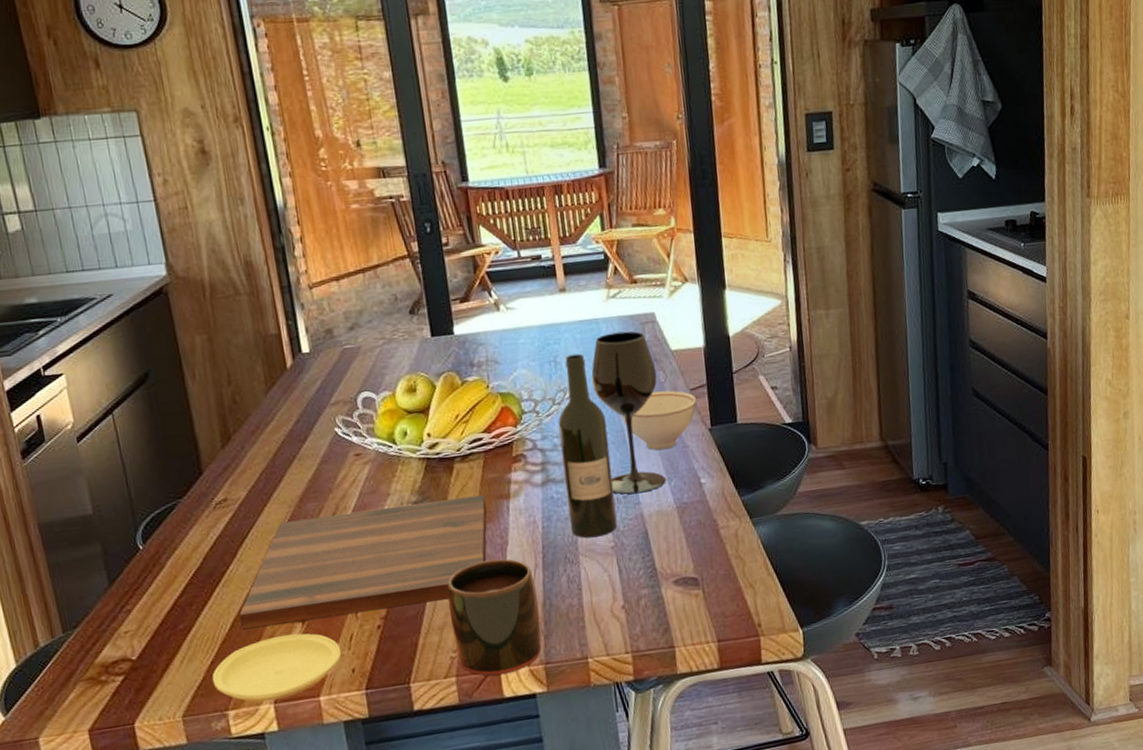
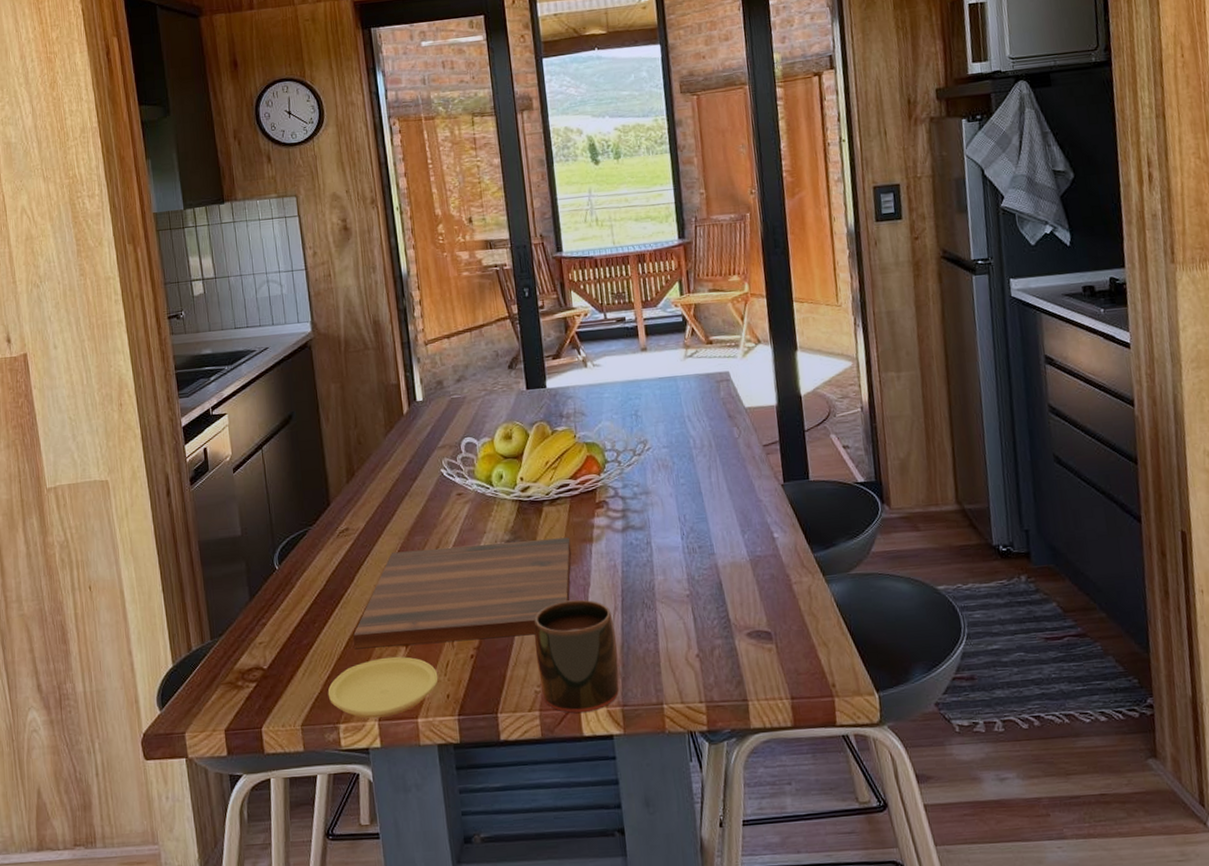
wine bottle: present [558,353,618,538] -> none [638,408,693,585]
wineglass: present [591,331,666,494] -> none [669,388,740,545]
bowl: present [621,390,697,450] -> none [697,446,770,503]

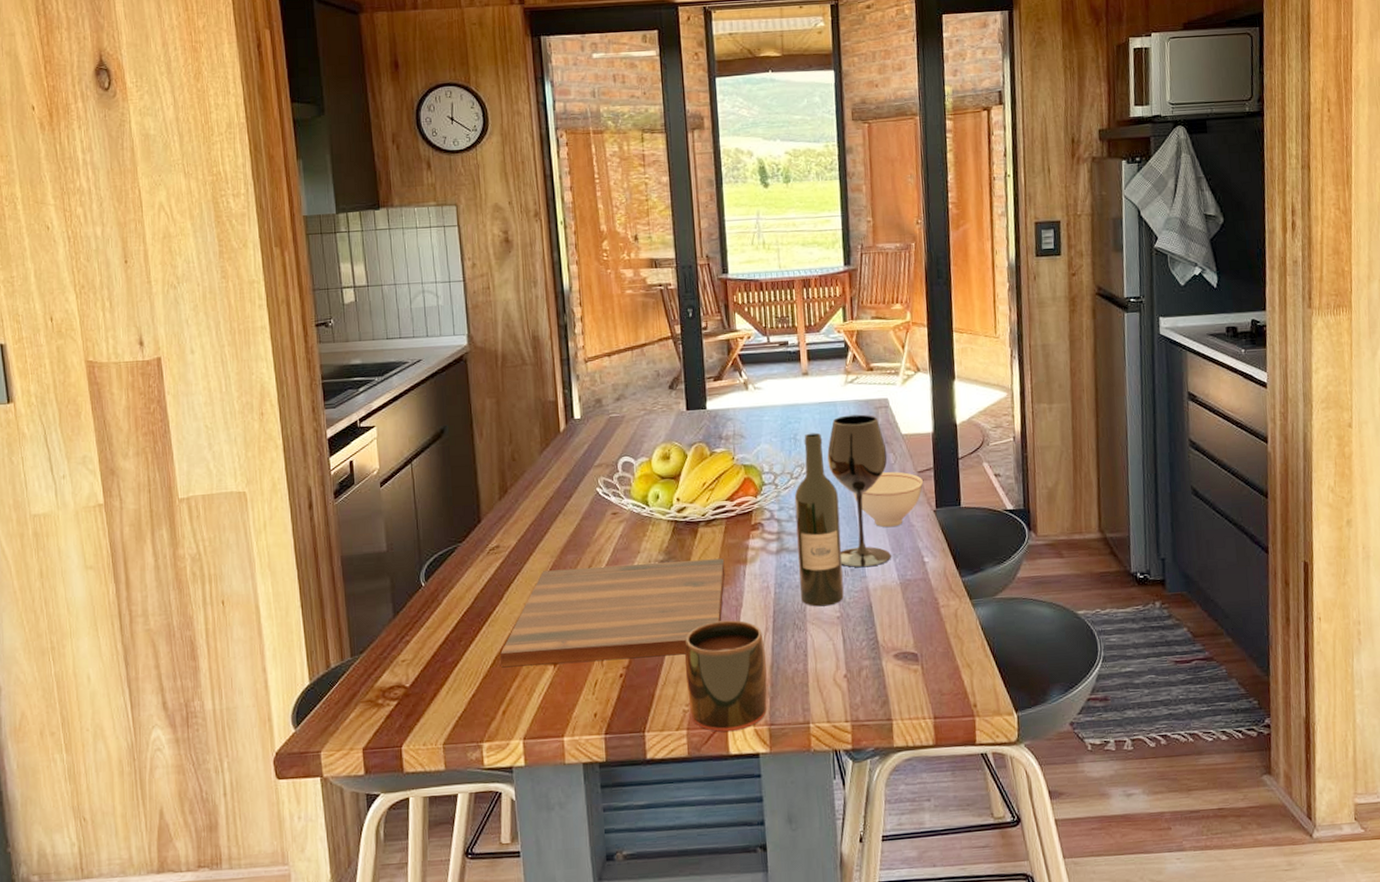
plate: present [327,656,438,718] -> none [471,675,586,737]
wine bottle: none [638,408,693,585] -> present [794,432,844,607]
wineglass: none [669,388,740,545] -> present [827,414,891,568]
bowl: none [697,446,770,503] -> present [853,471,924,528]

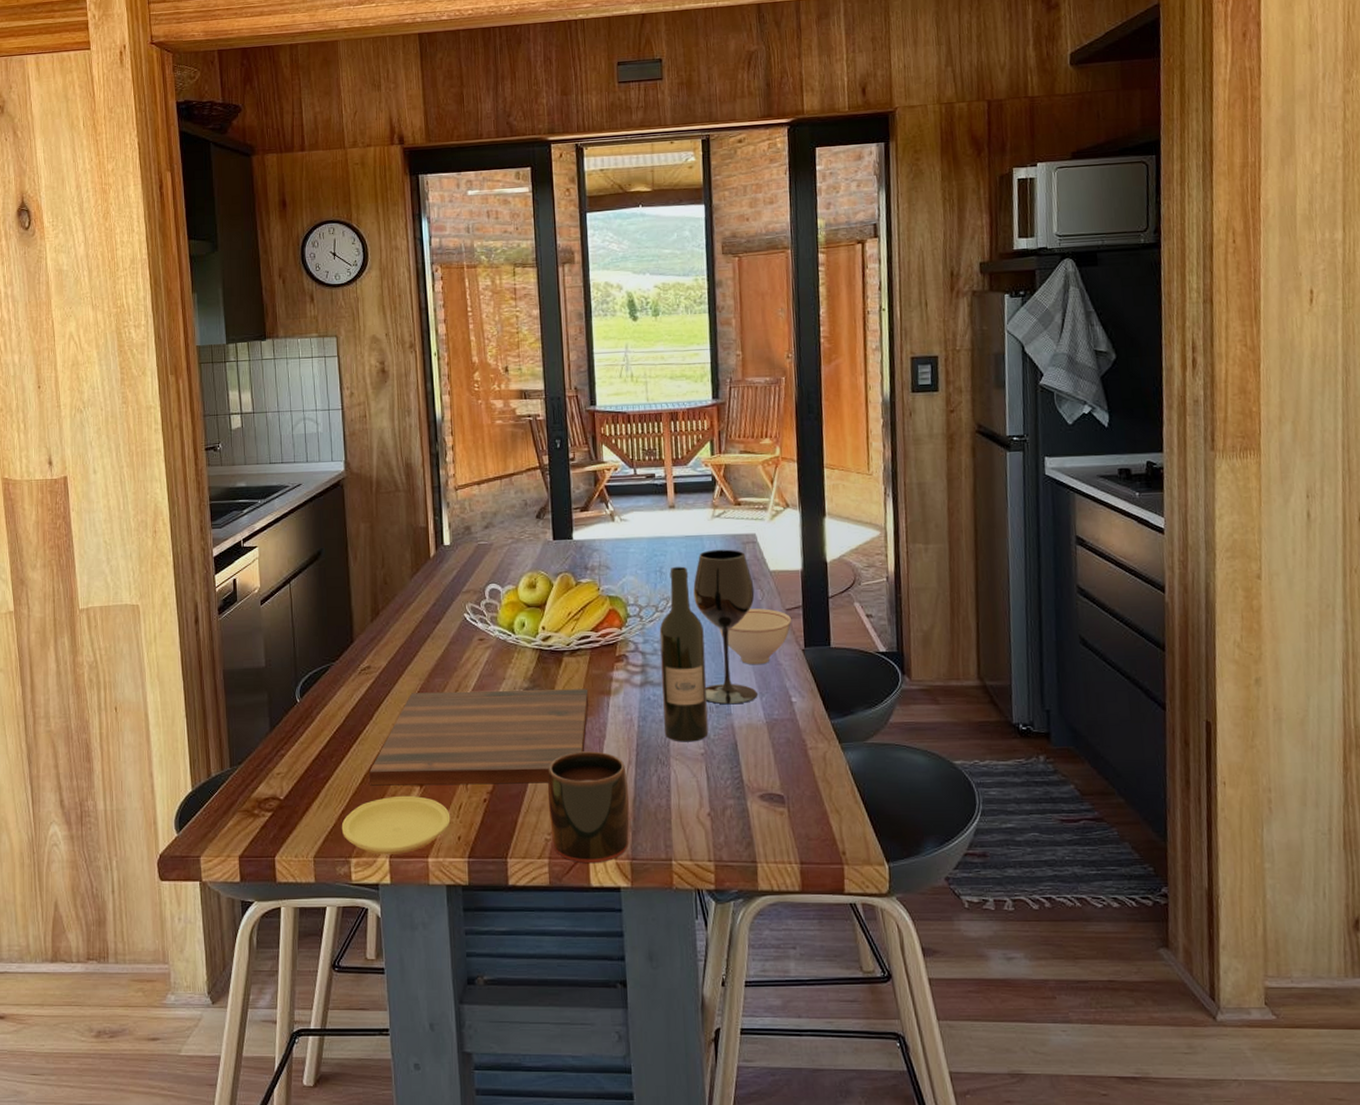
plate: none [471,675,586,737] -> present [341,795,451,855]

